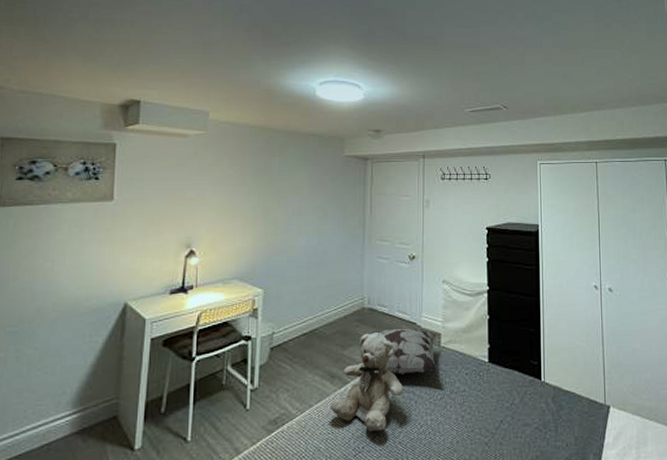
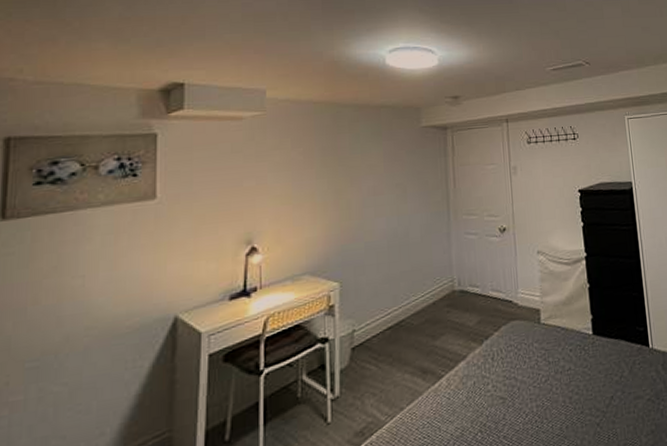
teddy bear: present [330,332,404,433] -> none [424,316,505,430]
decorative pillow: present [371,328,438,375] -> none [464,307,539,360]

